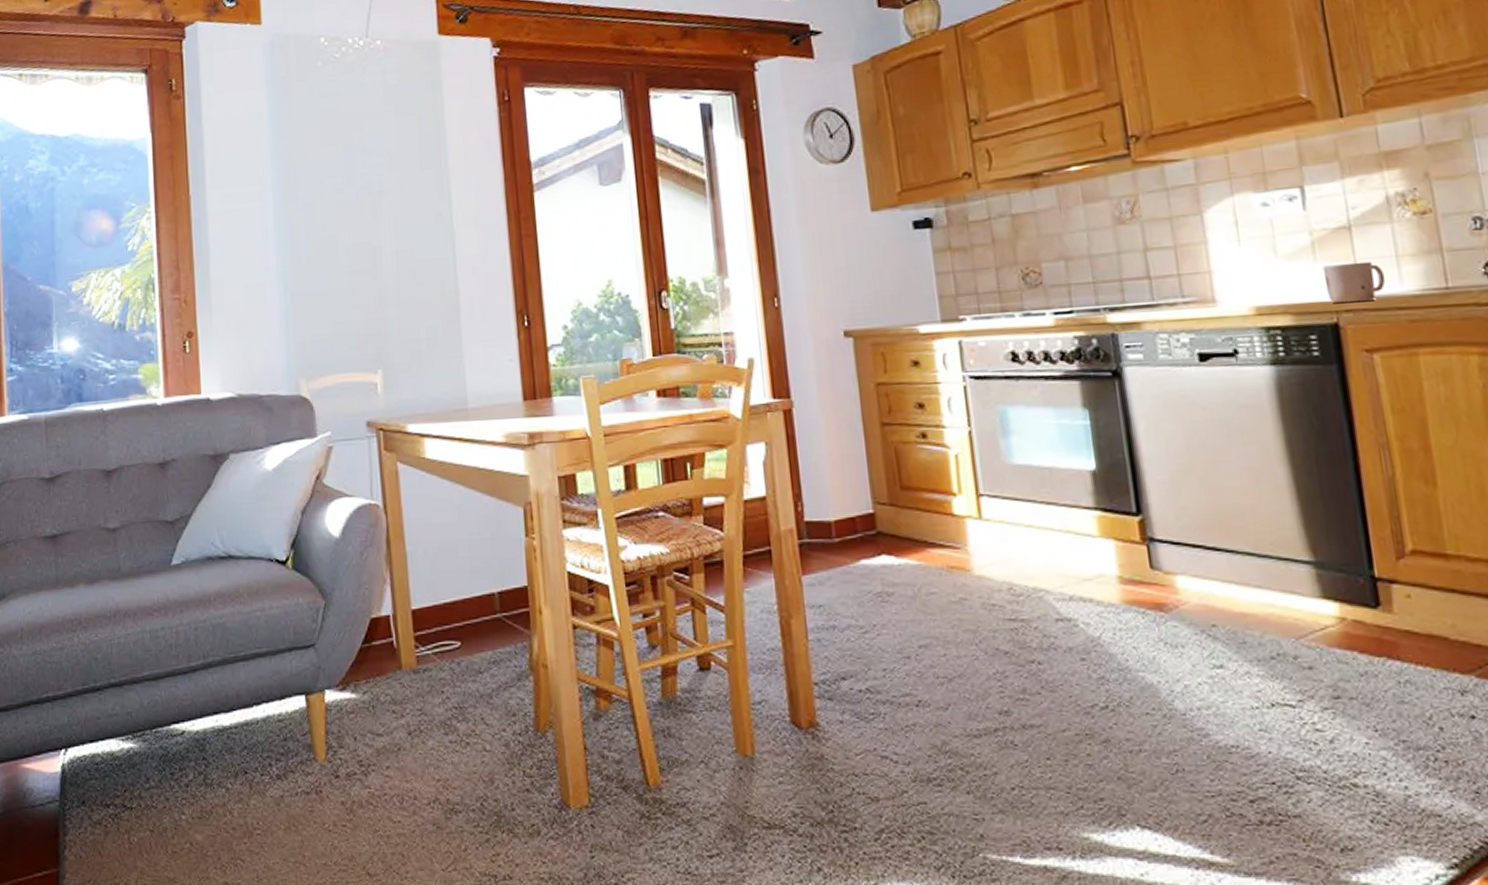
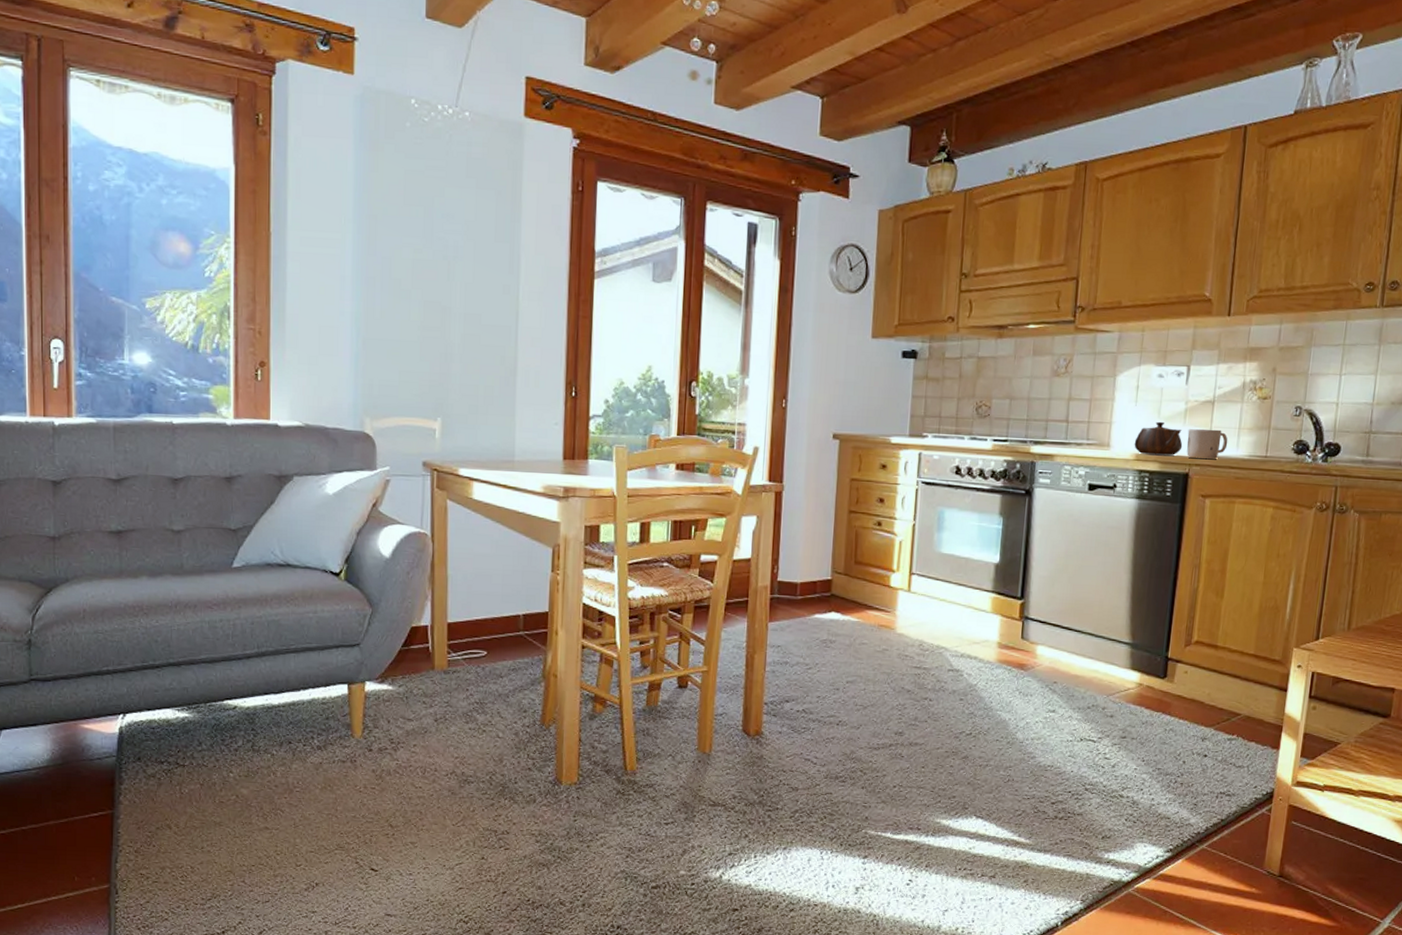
teapot: none [1249,261,1320,307] -> present [1134,421,1183,456]

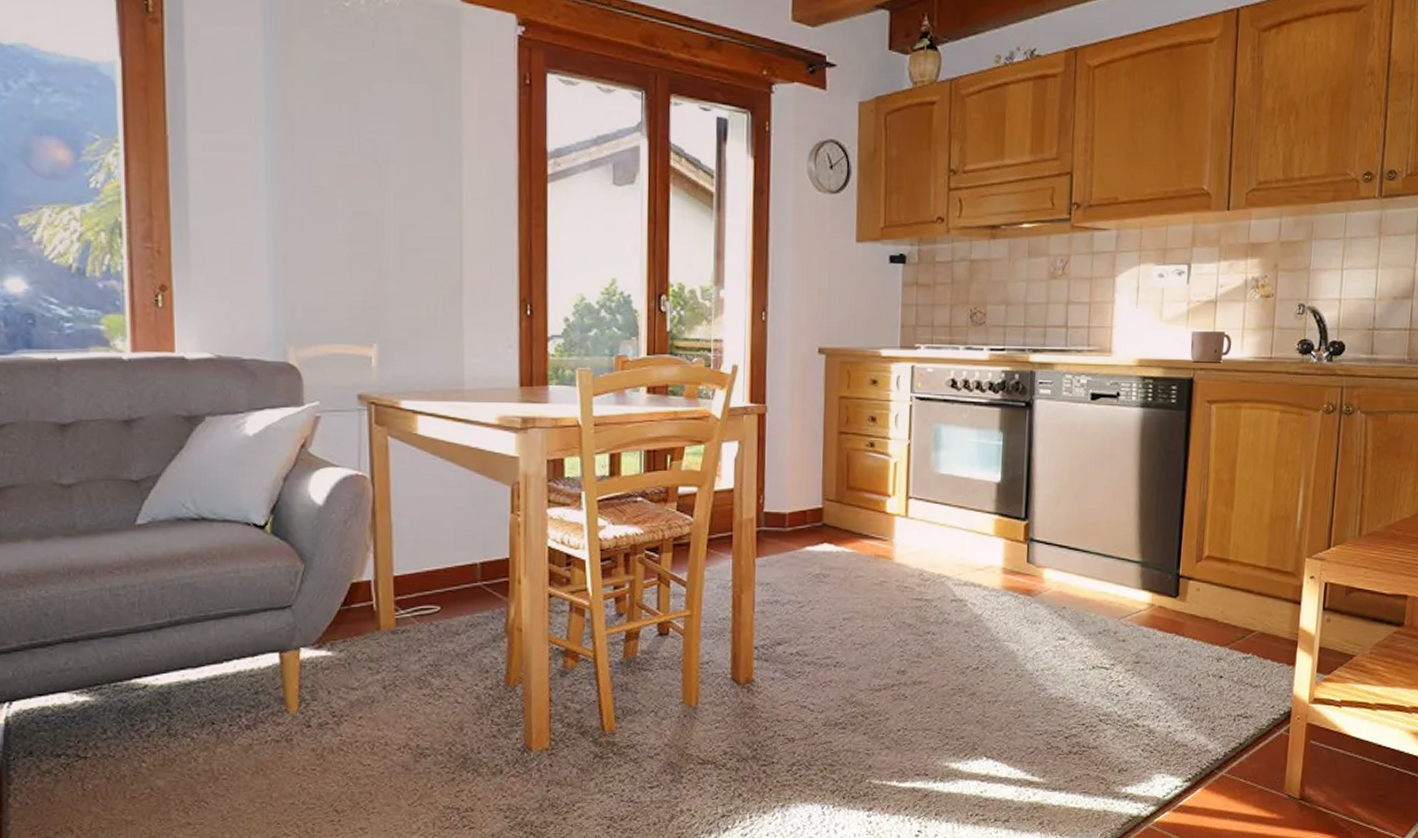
teapot: present [1134,421,1183,456] -> none [1136,324,1186,361]

